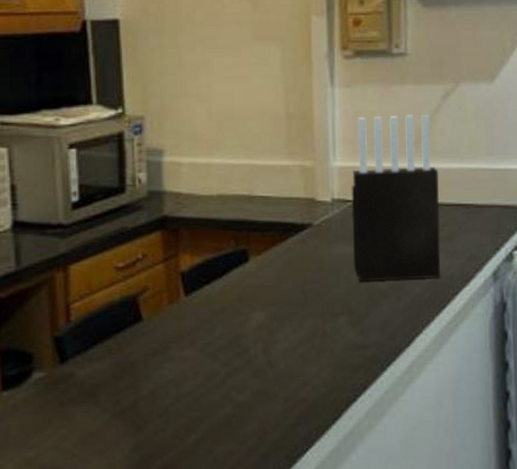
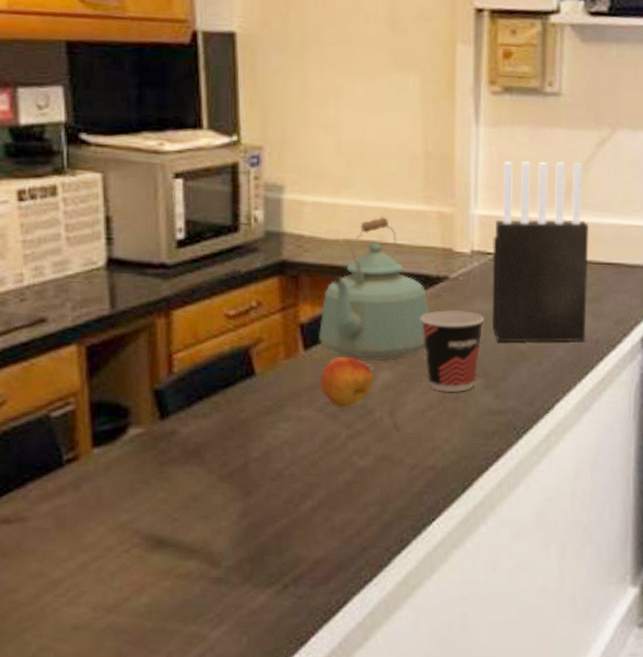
kettle: none [198,173,296,304] -> present [319,217,429,362]
fruit: none [200,301,248,348] -> present [320,357,374,409]
cup: none [288,254,346,329] -> present [420,310,484,392]

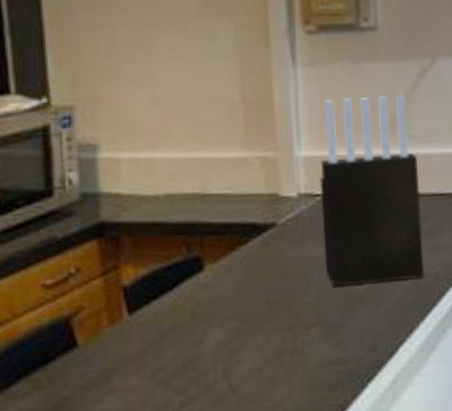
kettle: present [319,217,429,362] -> none [143,167,258,321]
fruit: present [320,357,374,409] -> none [147,318,205,374]
cup: present [420,310,484,392] -> none [249,257,317,345]

